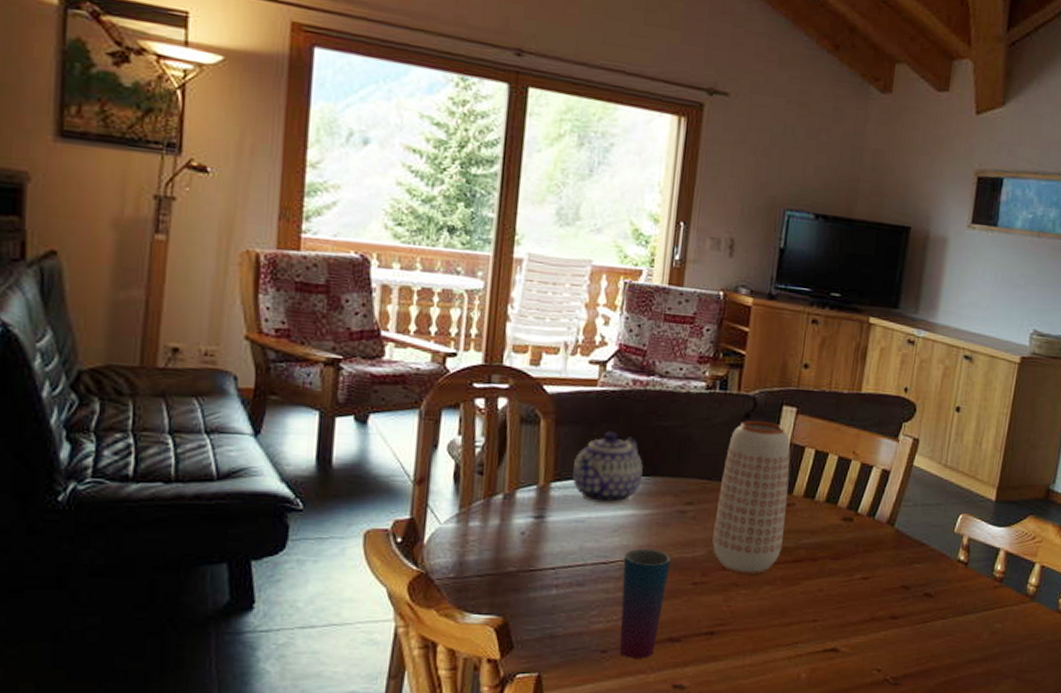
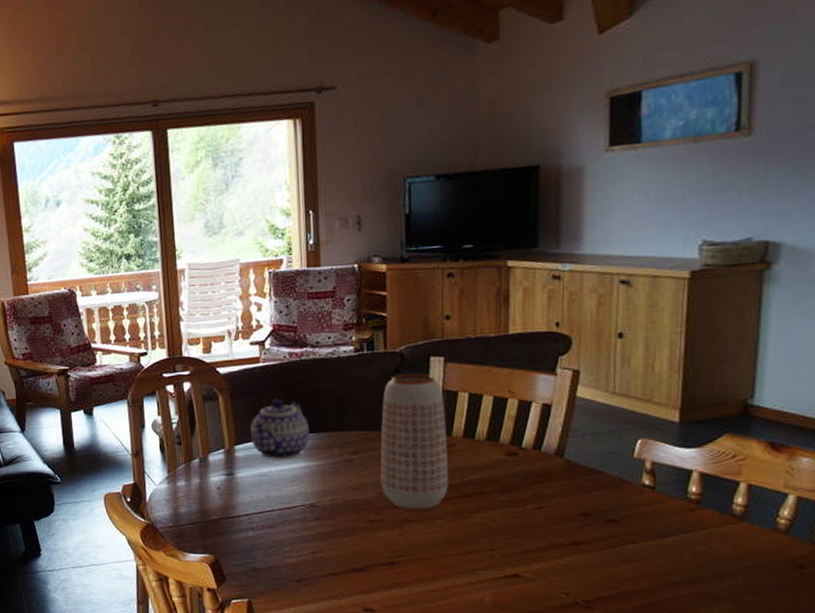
cup: present [619,549,671,659] -> none [304,494,346,586]

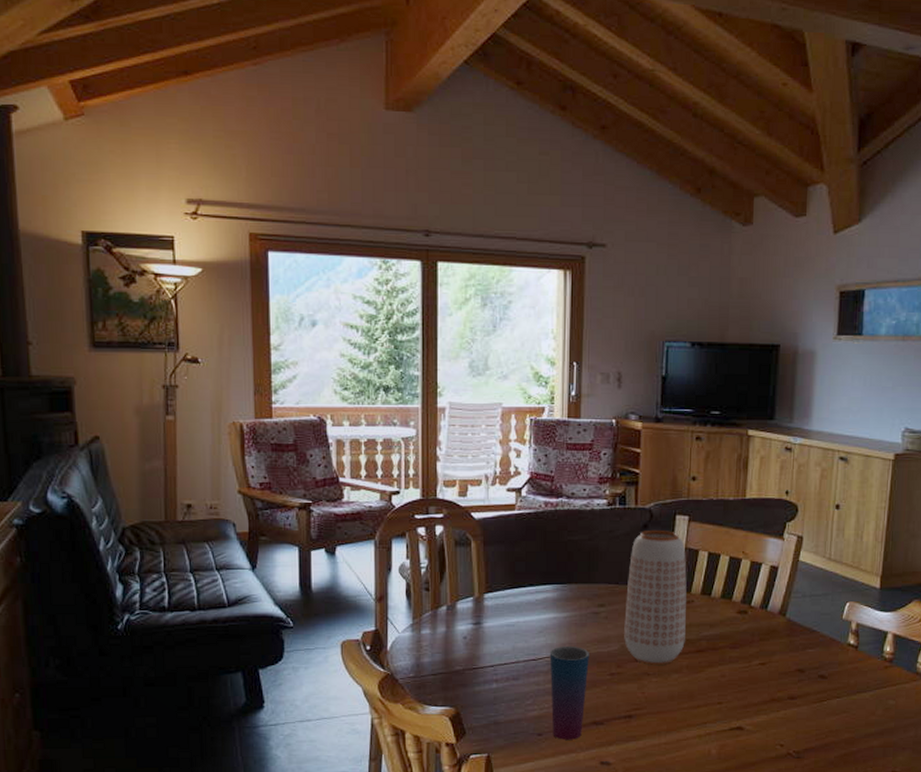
teapot: present [250,398,311,460] -> none [500,547,560,610]
cup: none [304,494,346,586] -> present [549,647,589,740]

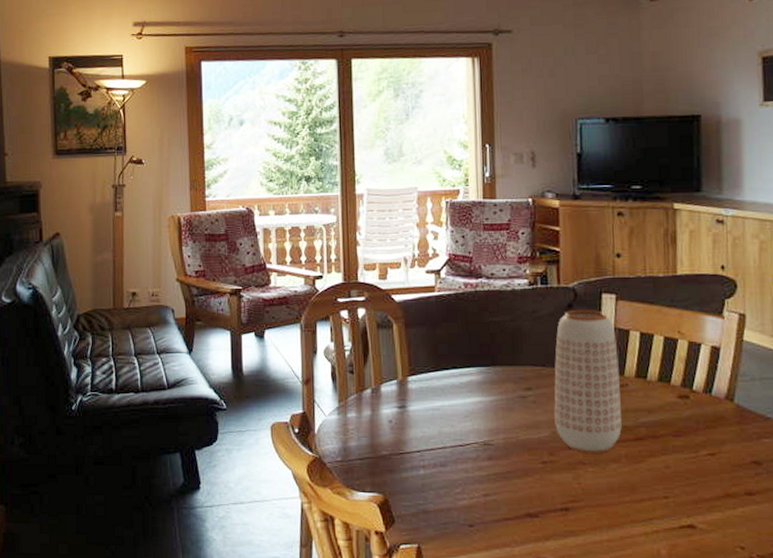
cup: present [549,647,589,740] -> none [477,432,519,533]

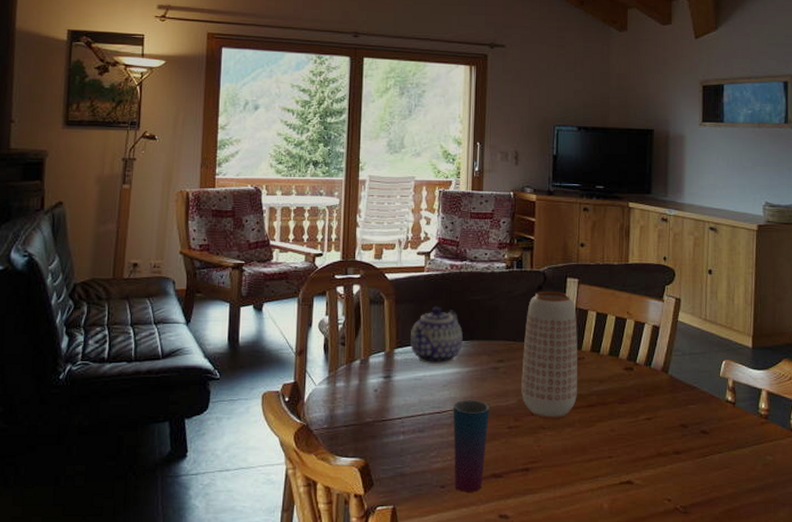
teapot: none [423,329,485,394] -> present [409,306,464,365]
cup: none [477,432,519,533] -> present [453,400,489,492]

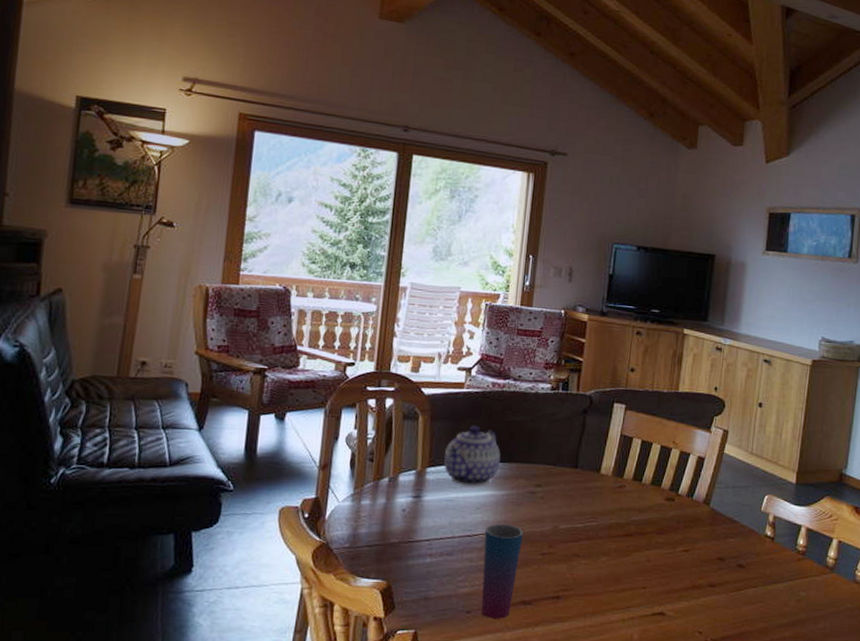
vase: present [521,291,578,419] -> none [557,415,621,547]

